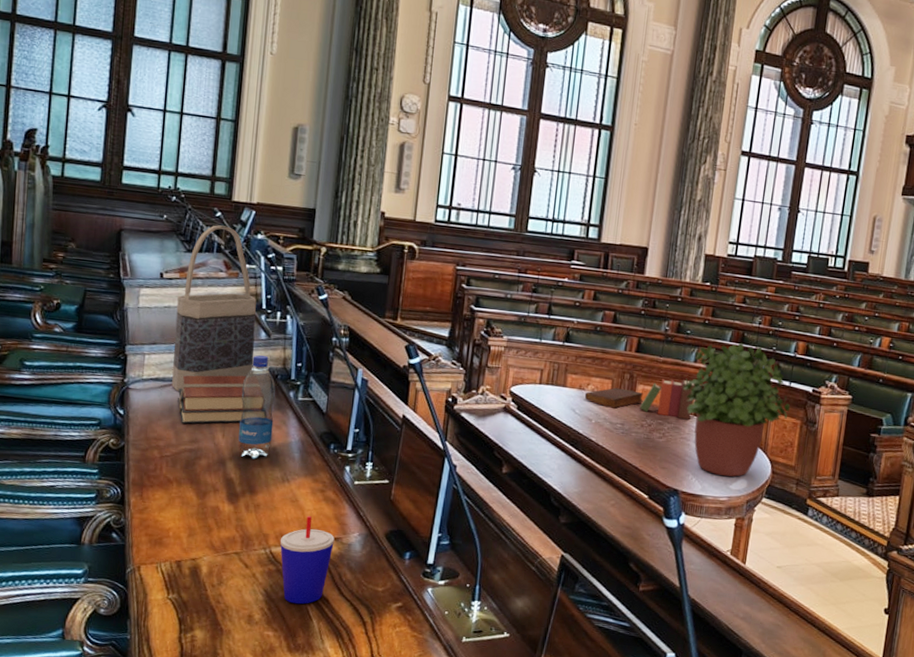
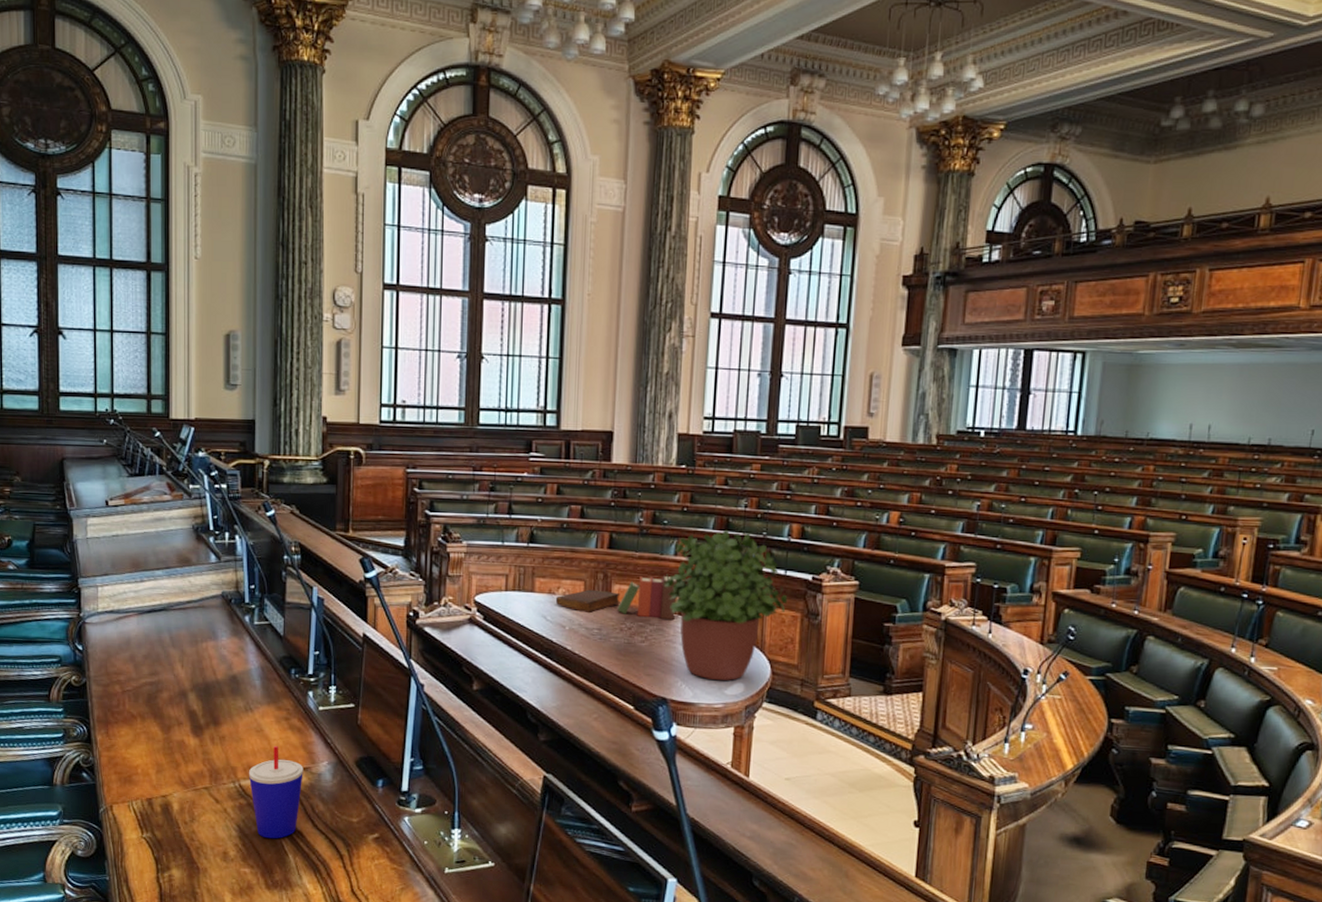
bag: present [172,225,257,391] -> none [125,445,206,622]
books: present [178,375,246,424] -> none [134,601,200,656]
bottle: present [238,355,276,459] -> none [196,579,231,689]

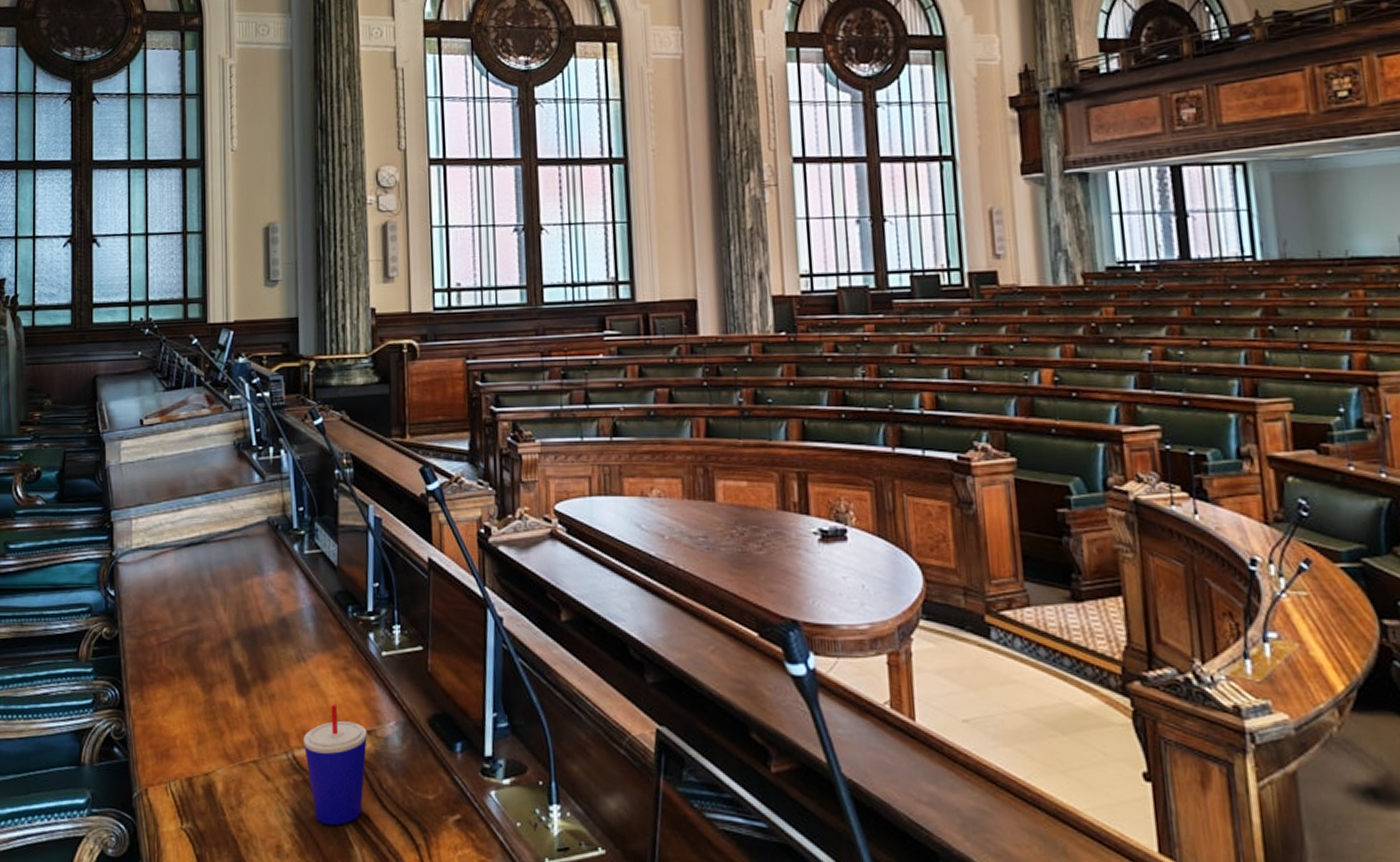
diary: present [555,589,621,613] -> none [649,488,727,517]
books: present [617,575,678,621] -> none [724,465,795,521]
potted plant: present [663,529,788,681] -> none [776,405,931,595]

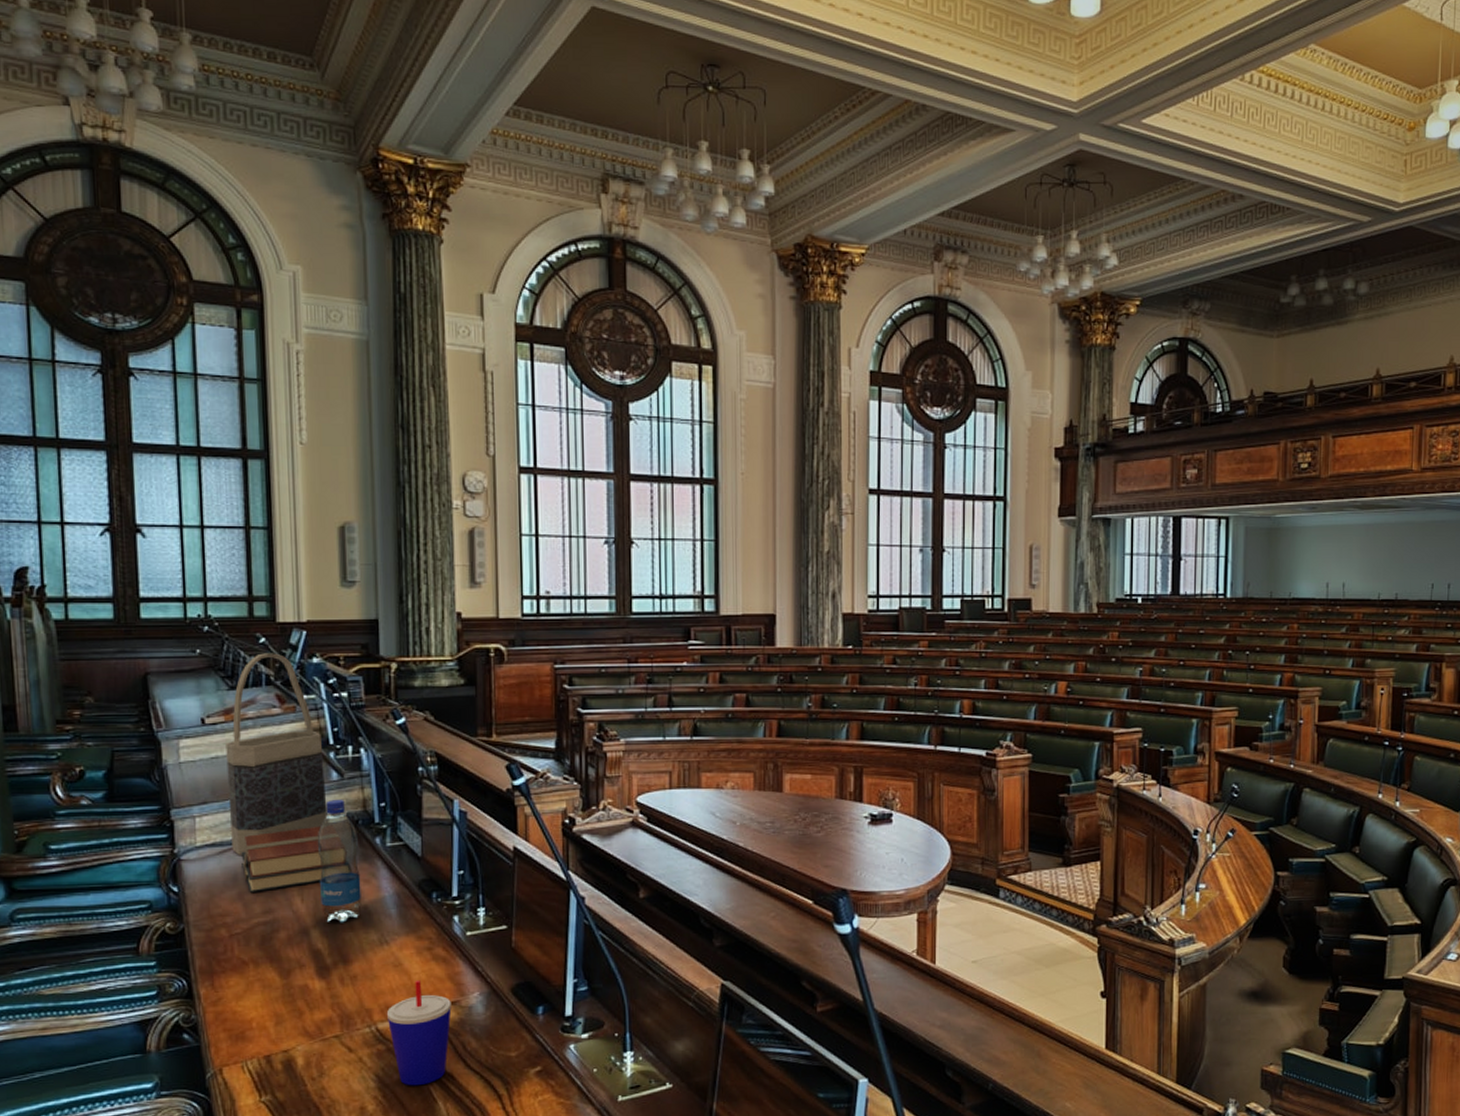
bag: none [160,354,250,559] -> present [226,653,328,855]
books: none [171,530,244,599] -> present [241,825,323,892]
bottle: none [239,502,280,636] -> present [317,799,362,923]

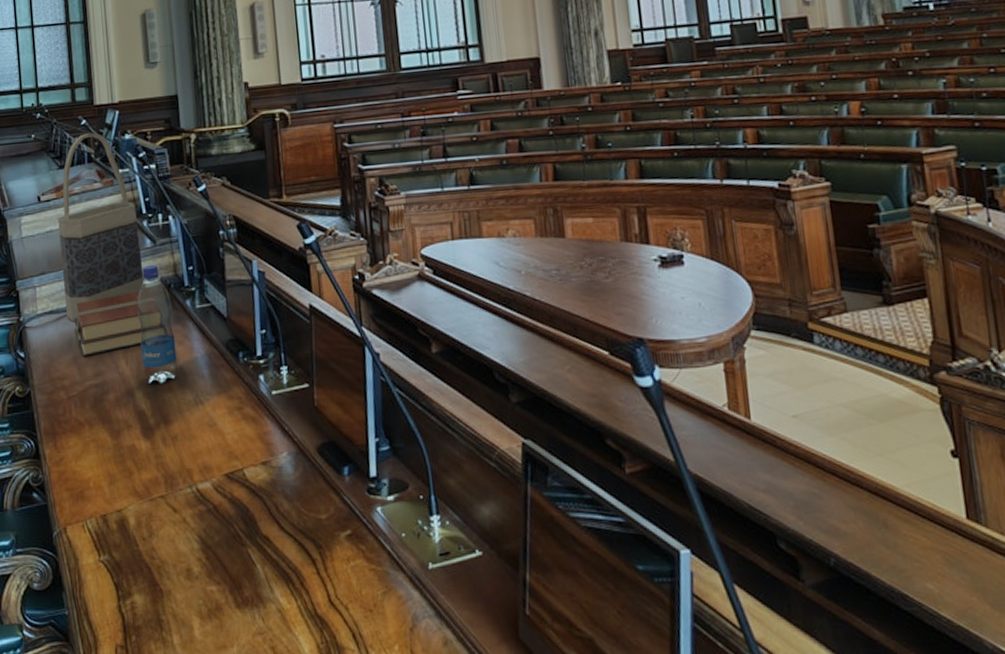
beverage cup: present [386,979,452,1086] -> none [205,439,264,548]

